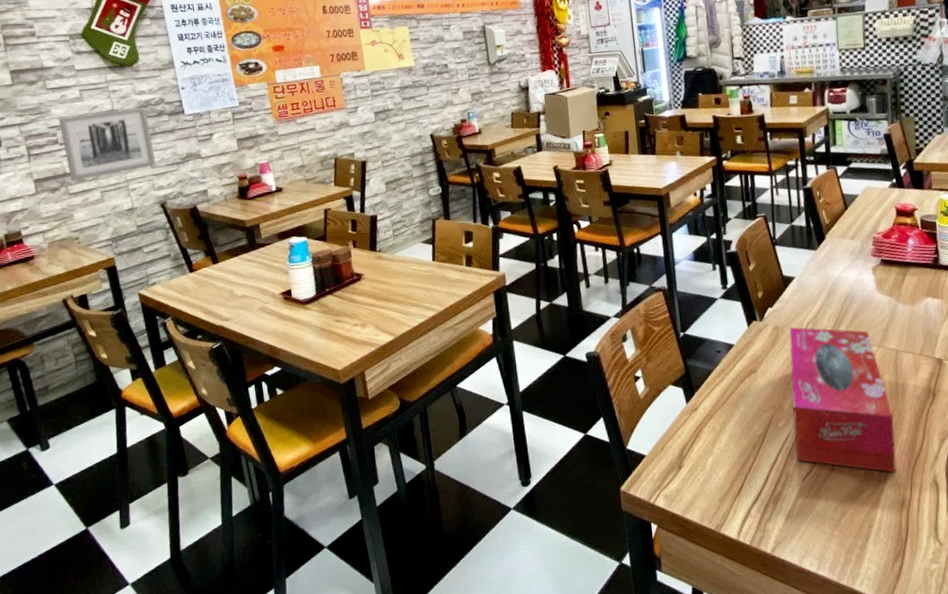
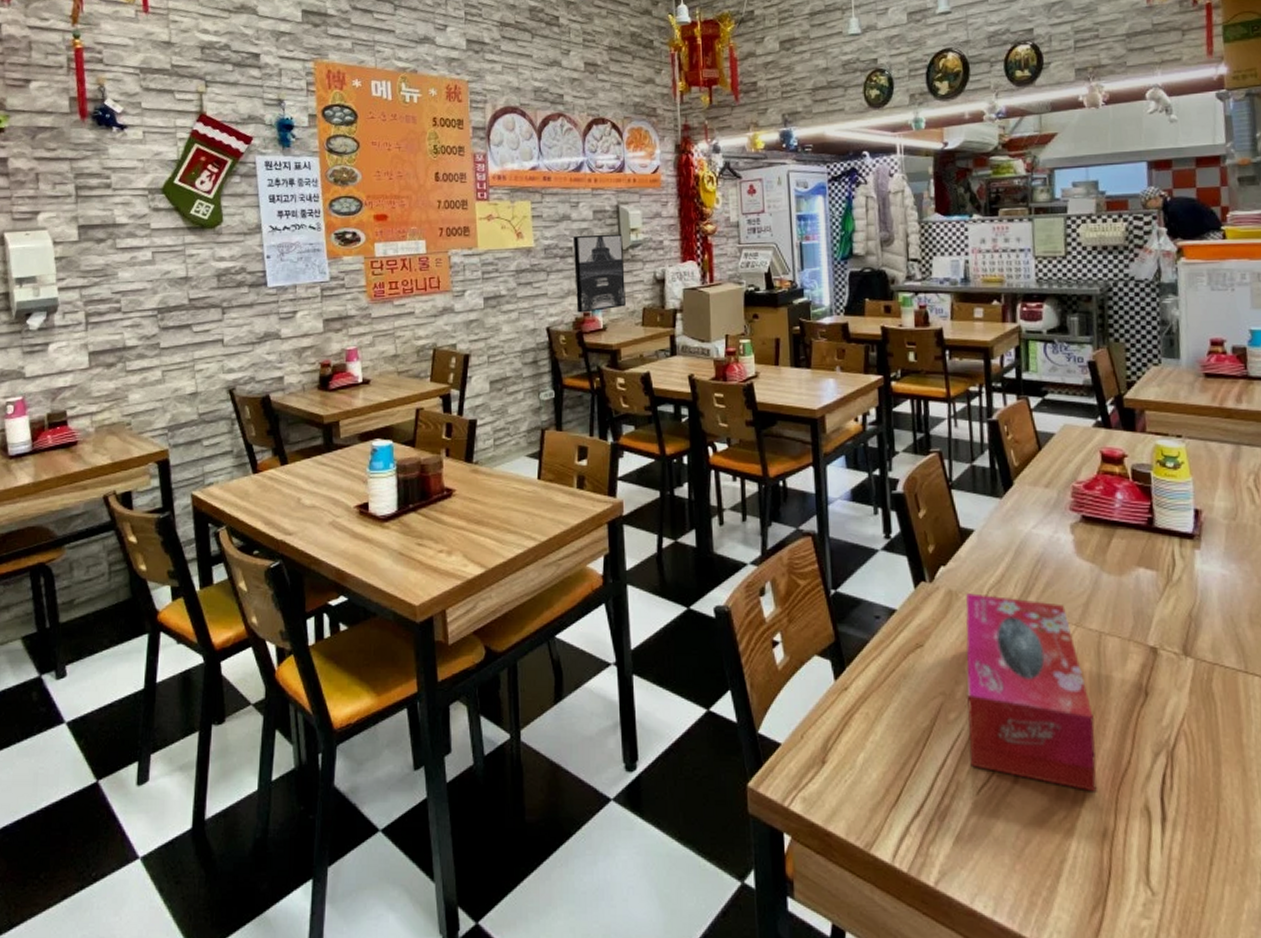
wall art: present [58,106,156,181] -> none [124,275,229,356]
wall art: none [447,50,496,120] -> present [572,233,626,313]

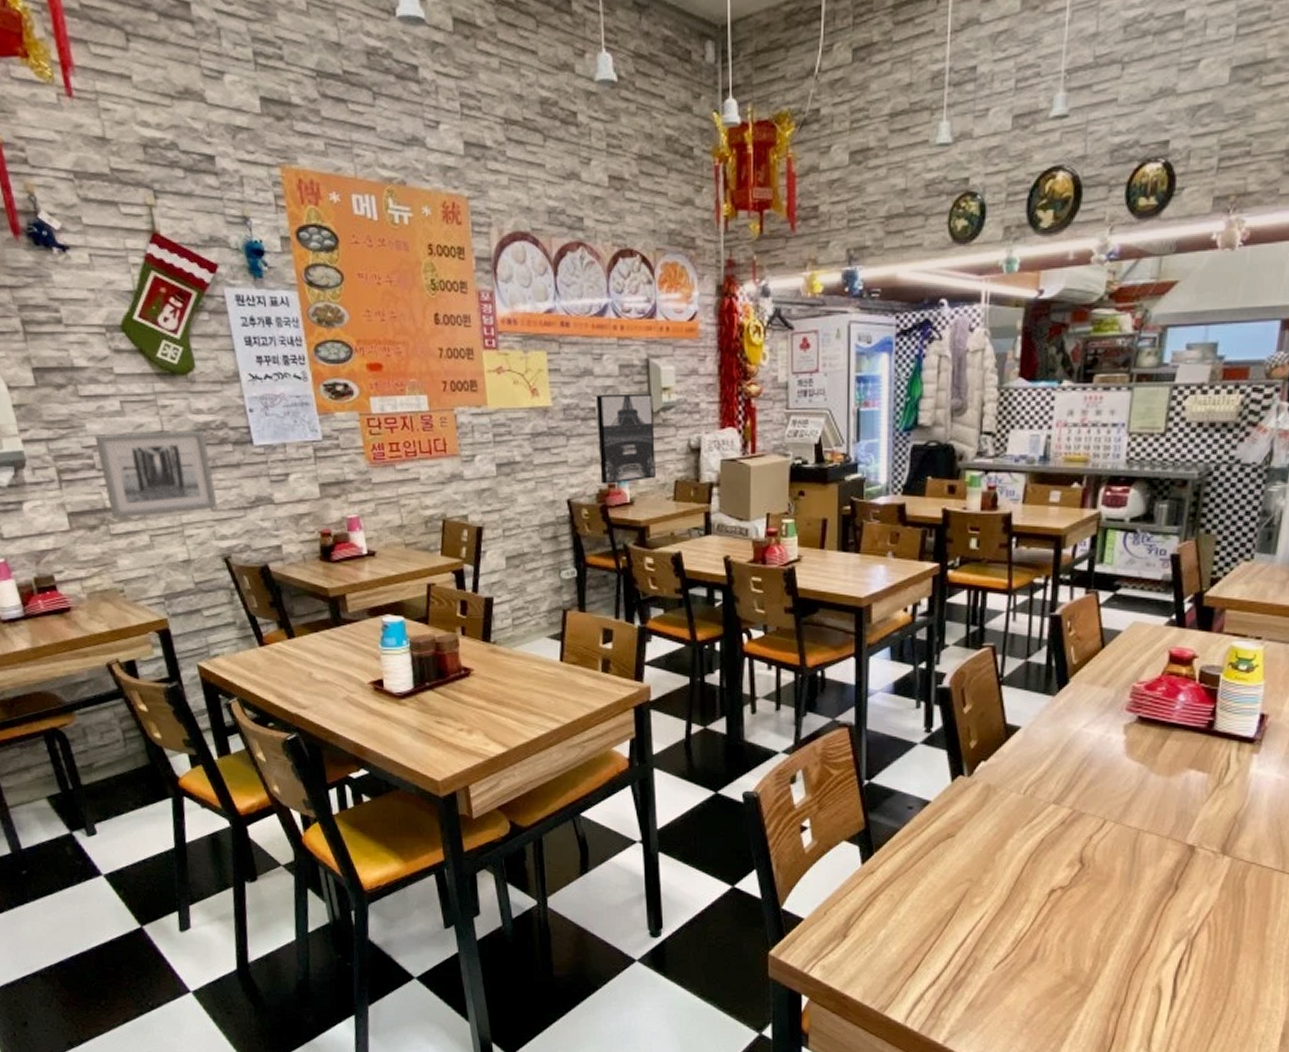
wall art: none [124,275,229,356] -> present [94,430,218,519]
tissue box: present [965,593,1098,792] -> none [990,788,1120,972]

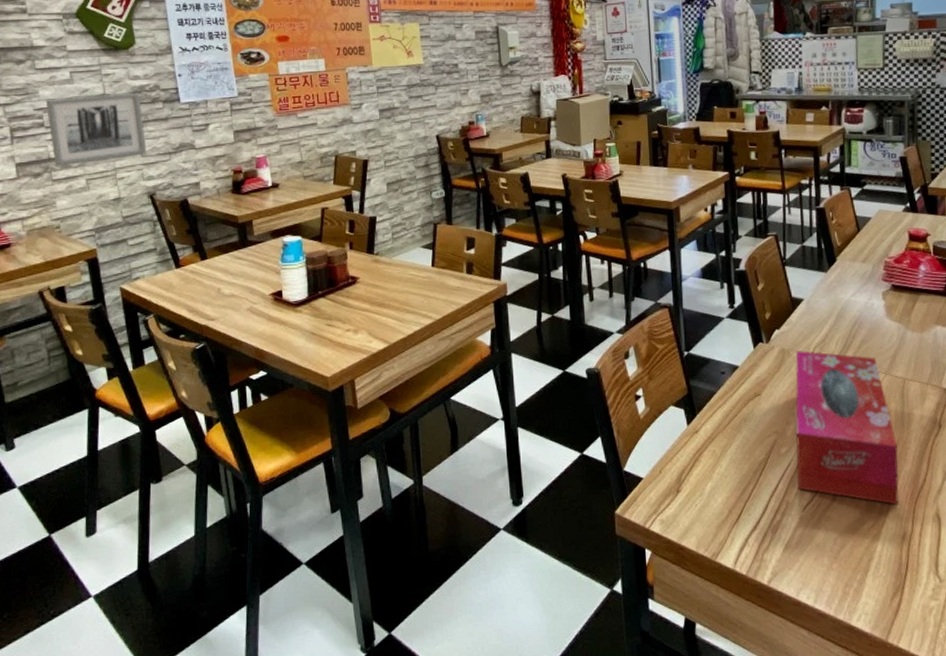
wall art: present [595,393,655,484] -> none [457,51,506,122]
tissue box: none [990,788,1120,972] -> present [795,351,900,505]

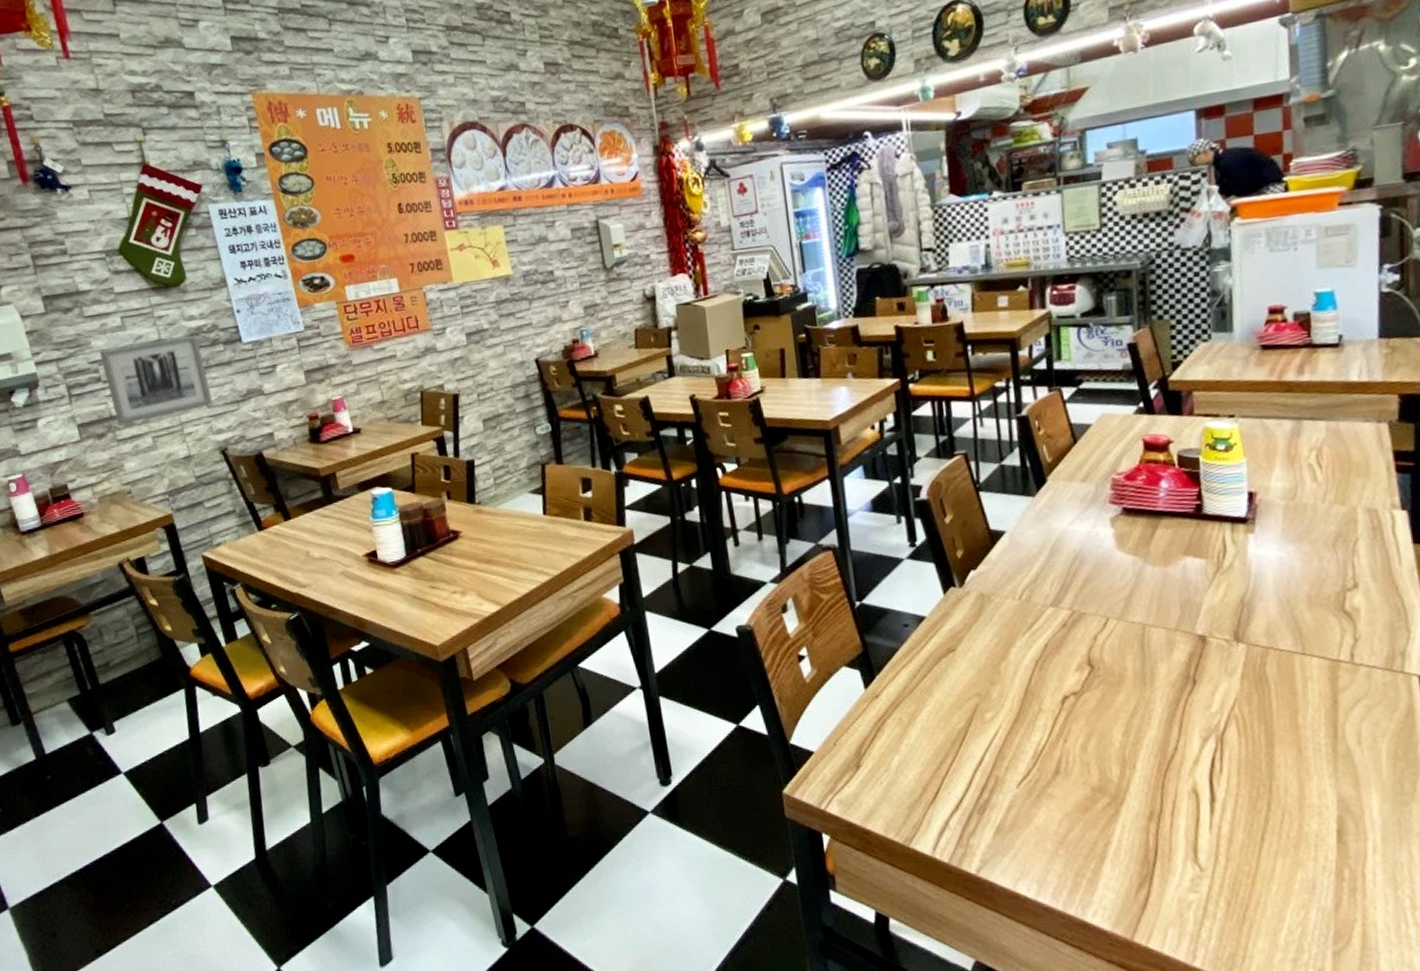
tissue box: present [795,351,900,505] -> none [998,595,1143,779]

